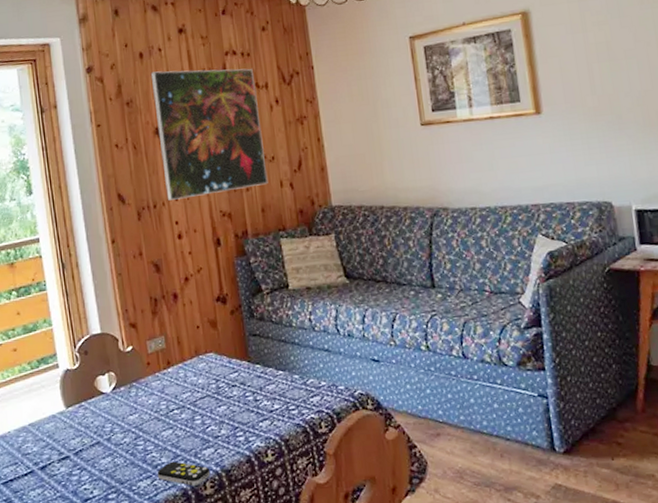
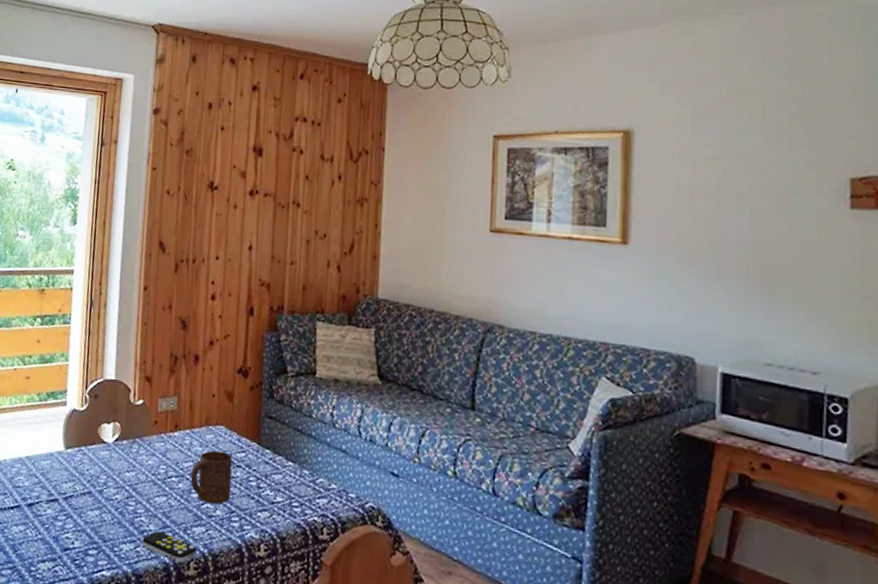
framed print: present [150,68,268,200] -> none [208,124,321,262]
cup: none [190,375,232,426] -> present [190,450,233,504]

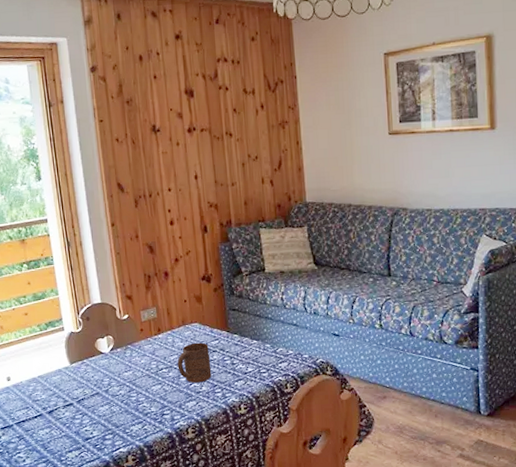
remote control: present [141,531,197,563] -> none [147,411,192,431]

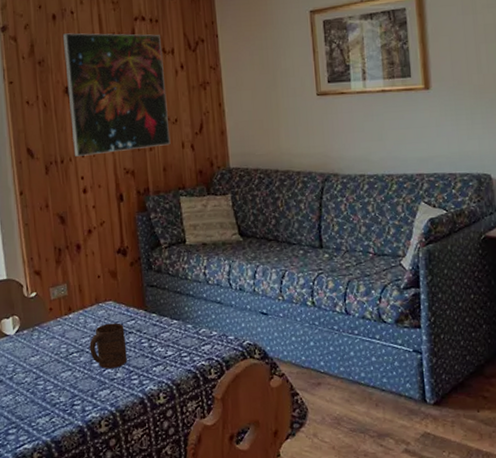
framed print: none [149,73,251,191] -> present [62,33,171,156]

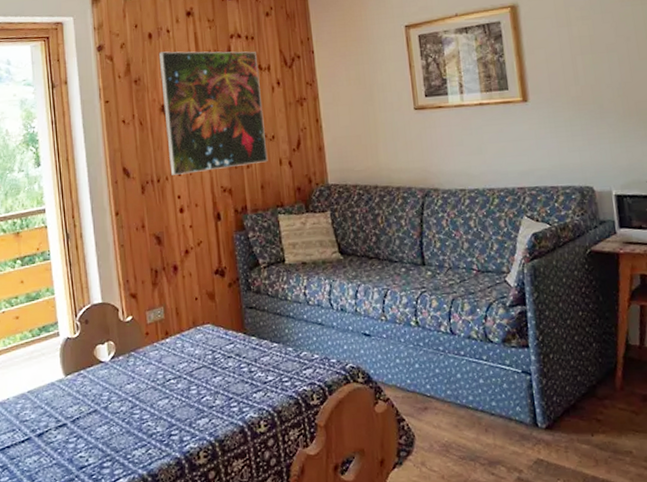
cup: present [89,323,127,369] -> none [187,347,226,396]

